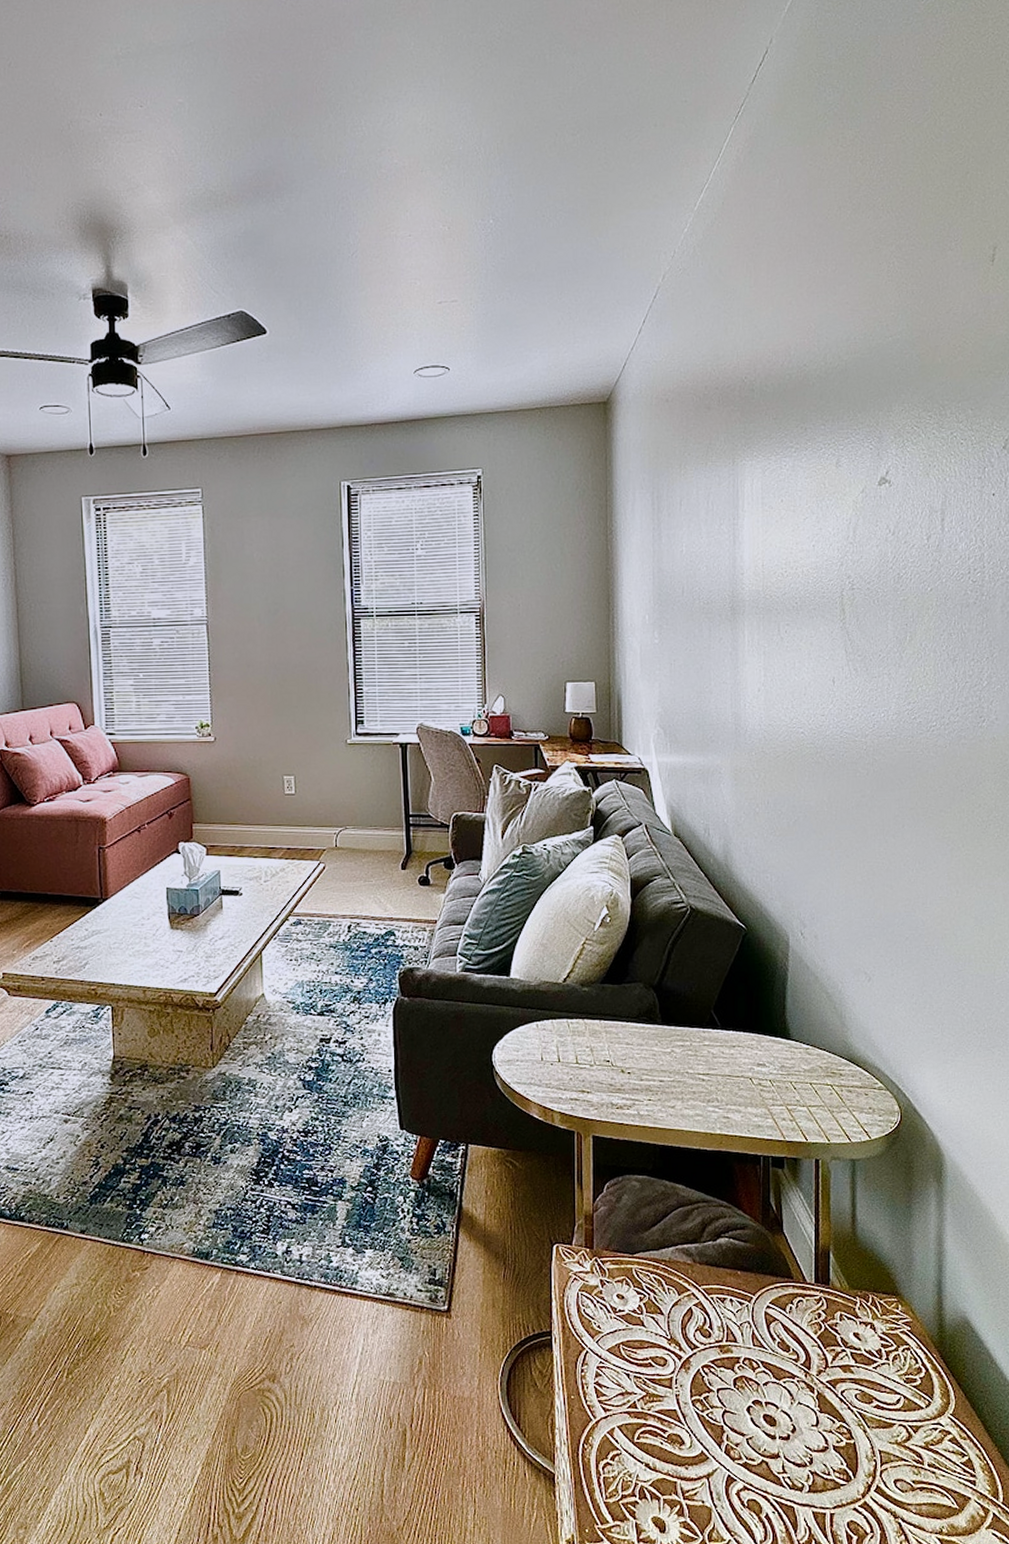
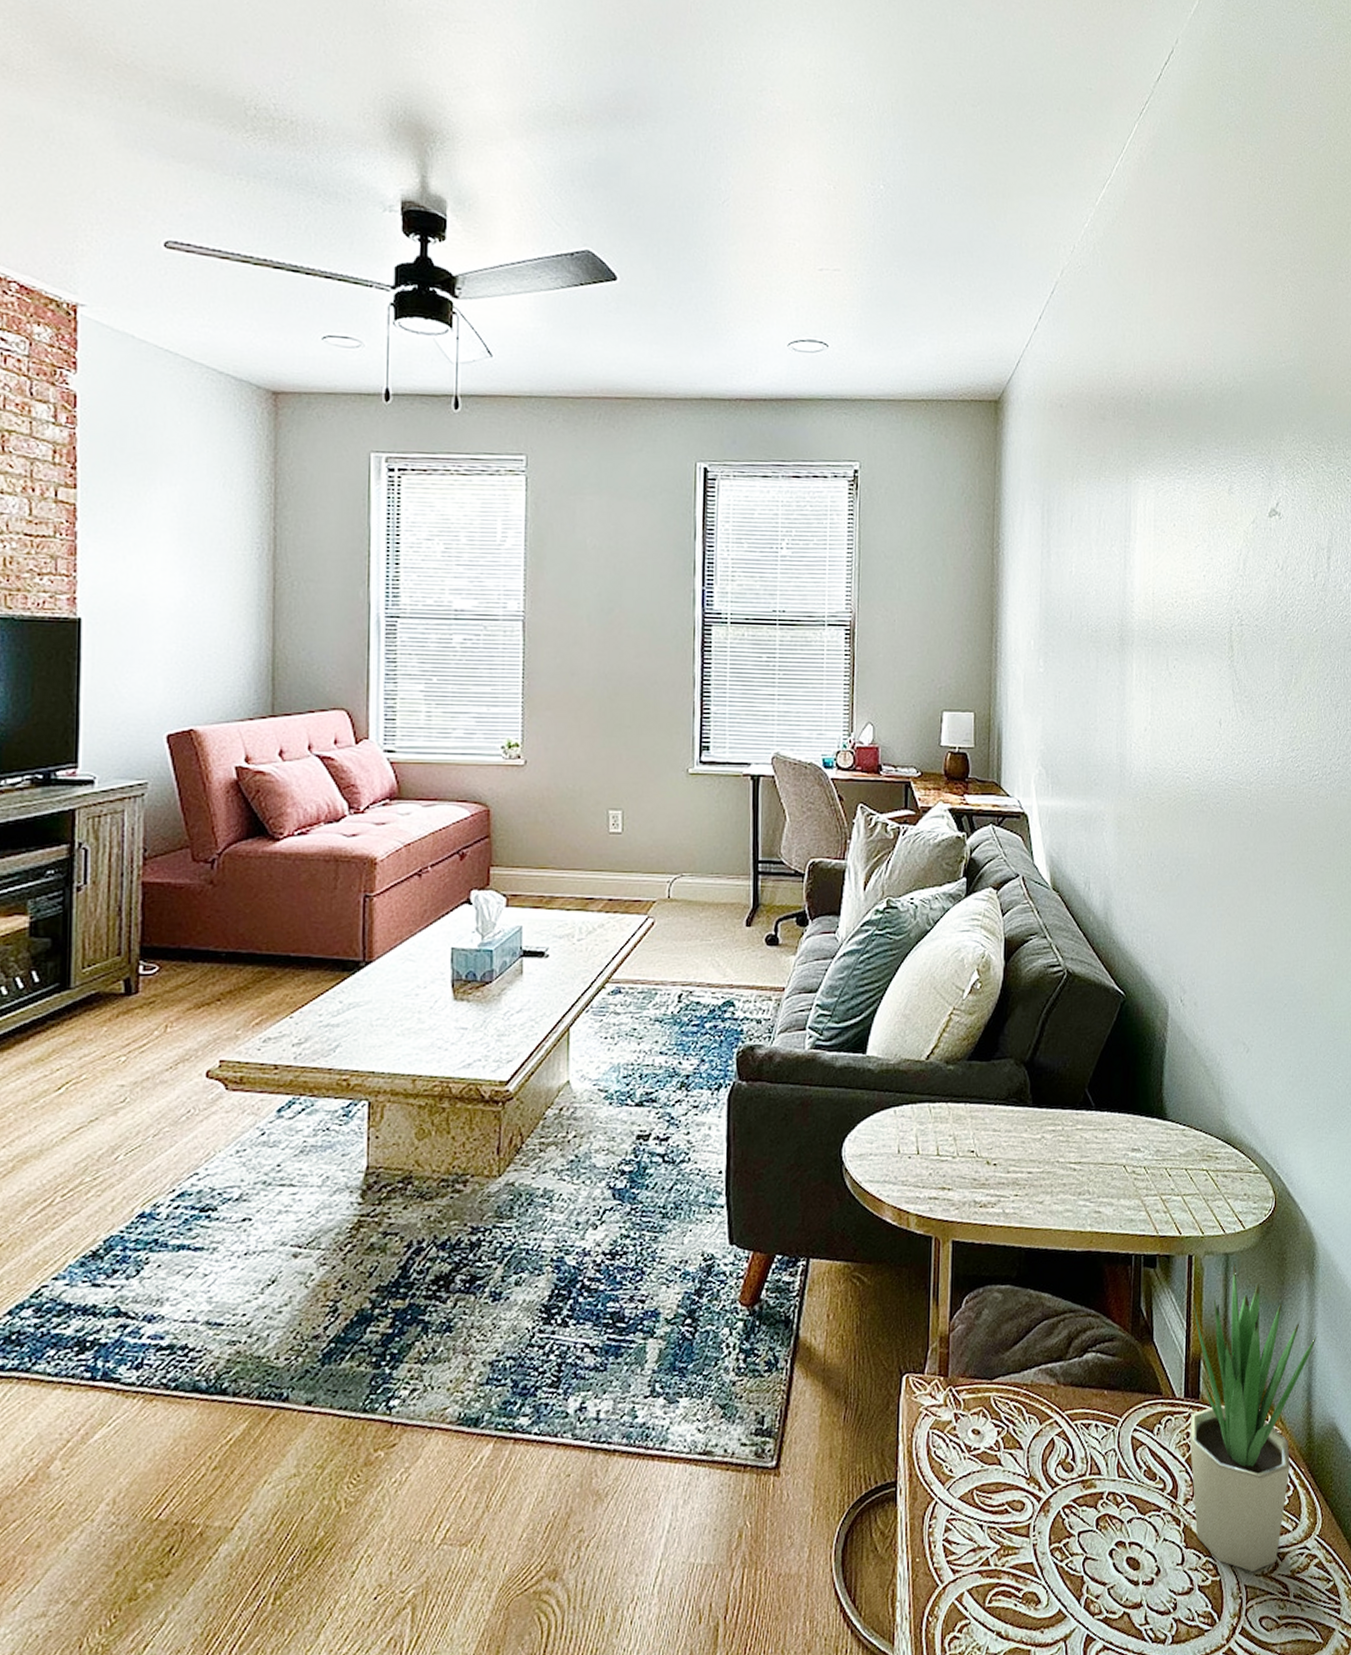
potted plant: none [821,1169,946,1439] -> present [1189,1264,1316,1572]

